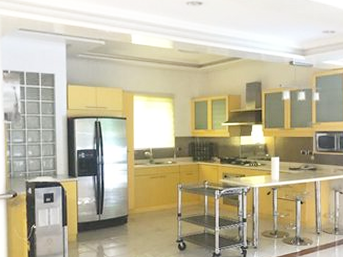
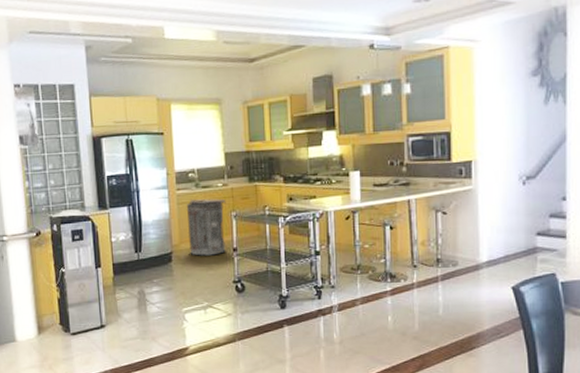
trash can: none [141,173,174,219] -> present [186,199,226,256]

